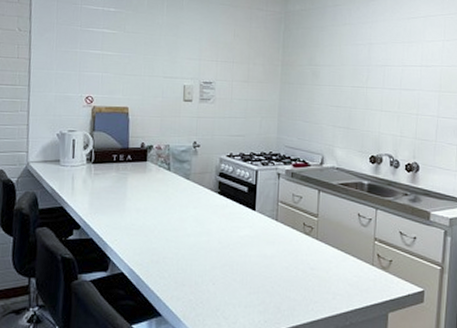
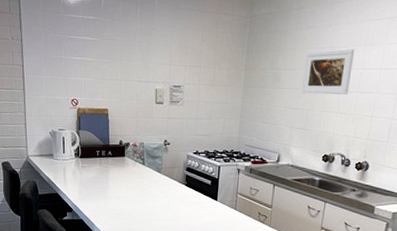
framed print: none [343,45,394,92] -> present [302,48,355,95]

